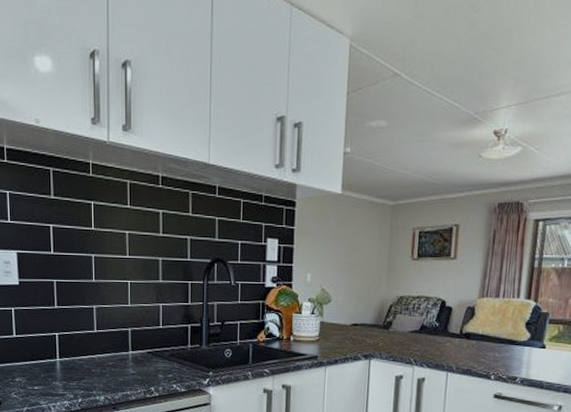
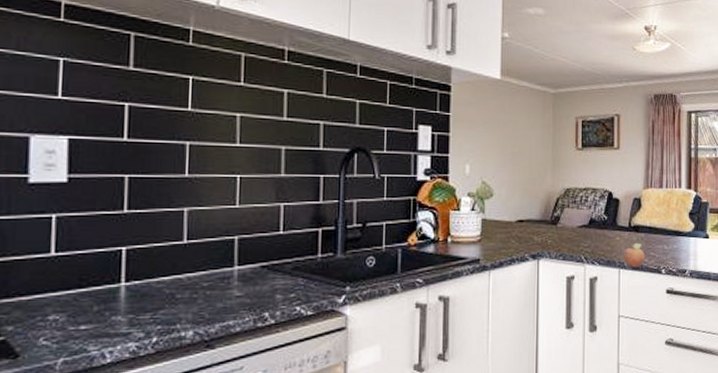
fruit: none [452,350,475,372] -> present [623,243,645,268]

